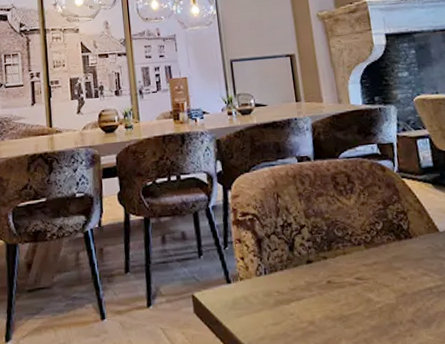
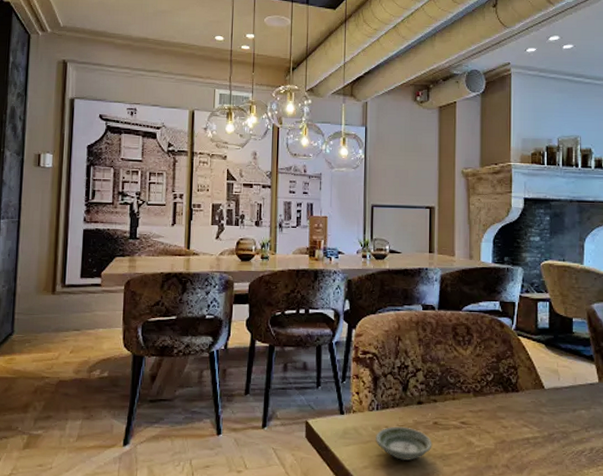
saucer: none [268,289,330,327] -> present [376,426,432,460]

